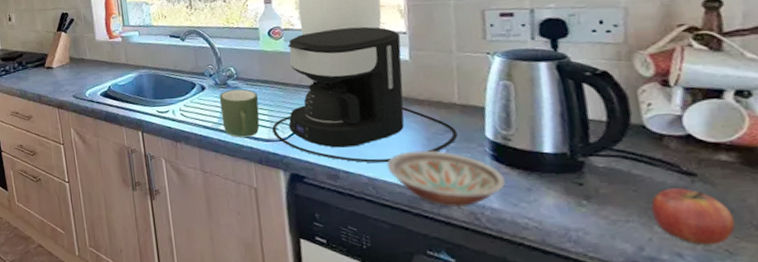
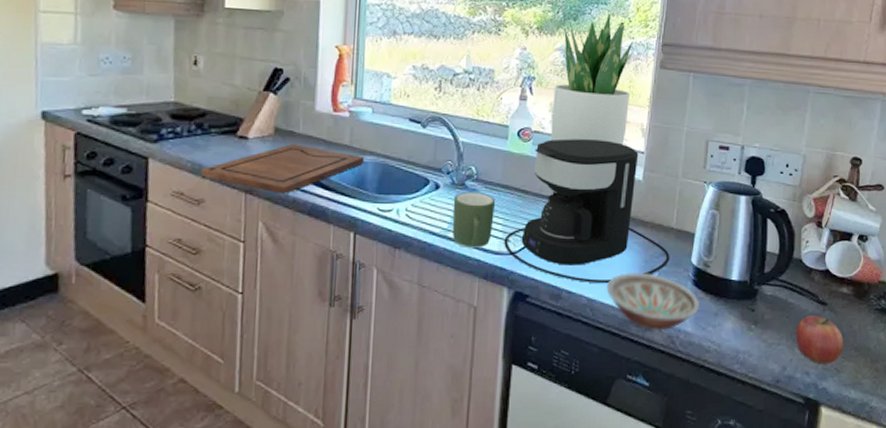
cutting board: none [27,67,140,107] -> present [201,144,365,194]

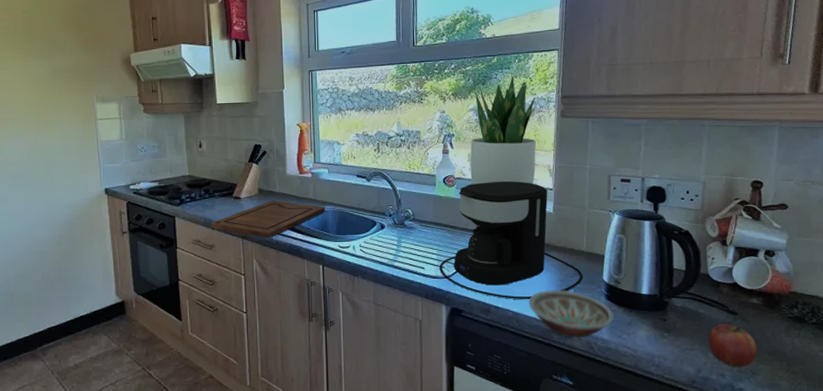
mug: present [452,192,496,248] -> none [396,230,430,274]

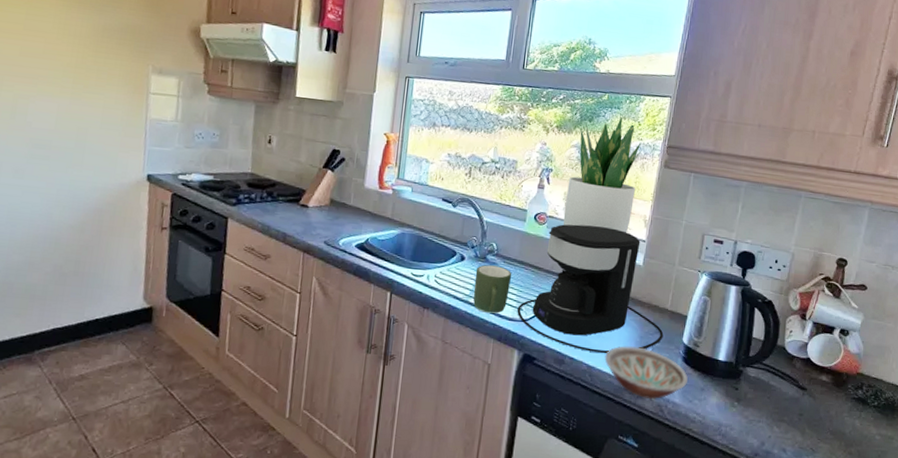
cutting board: present [211,200,326,238] -> none [269,214,403,256]
mug: none [396,230,430,274] -> present [473,265,512,314]
fruit: present [708,324,757,368] -> none [775,398,820,444]

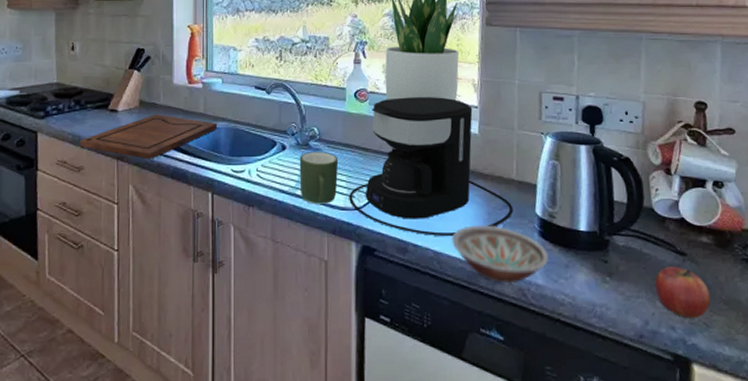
cutting board: none [269,214,403,256] -> present [81,114,218,159]
fruit: none [775,398,820,444] -> present [655,266,711,319]

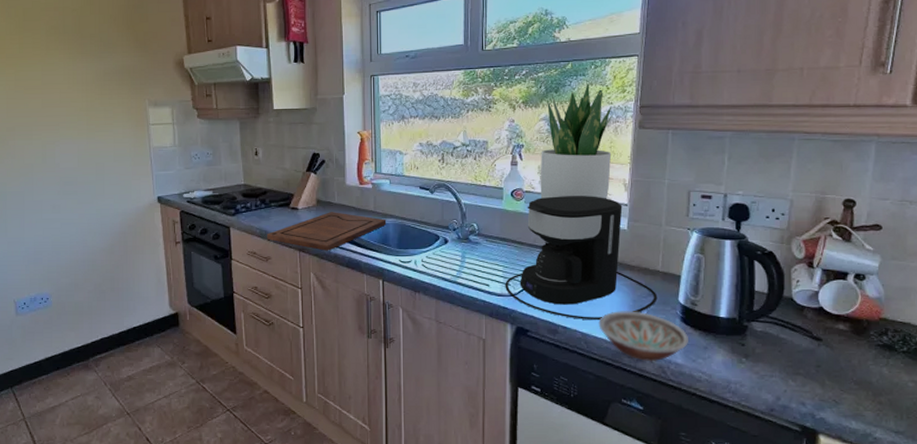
mug: present [299,152,339,204] -> none [460,245,496,291]
fruit: present [655,266,711,319] -> none [789,350,842,396]

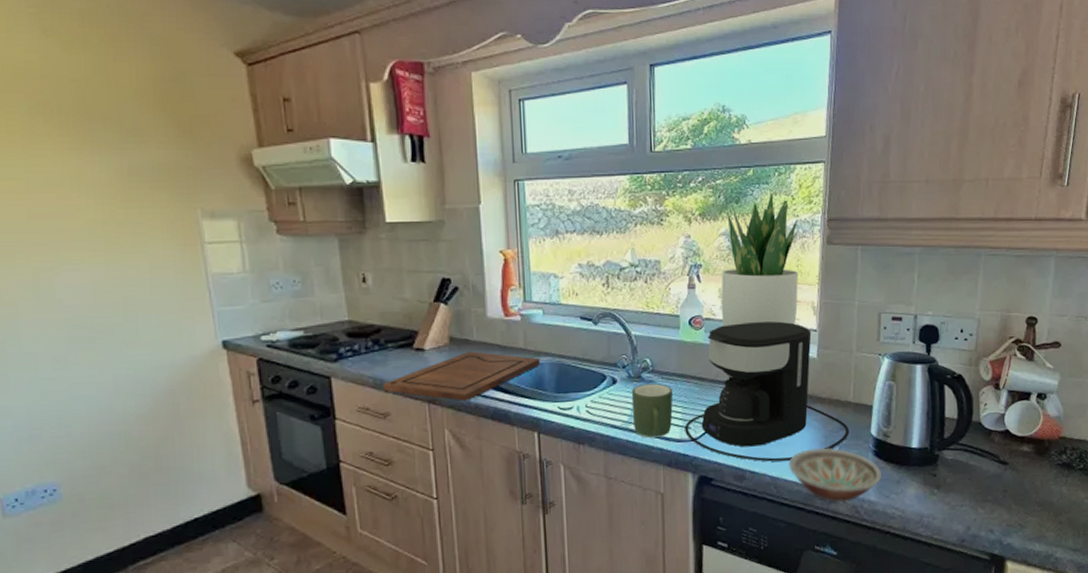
mug: none [460,245,496,291] -> present [631,383,673,438]

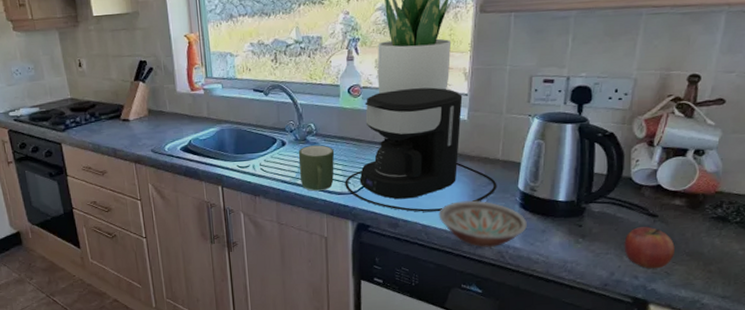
cutting board: present [384,351,541,401] -> none [100,120,222,162]
fruit: none [978,475,1026,522] -> present [624,226,675,269]

